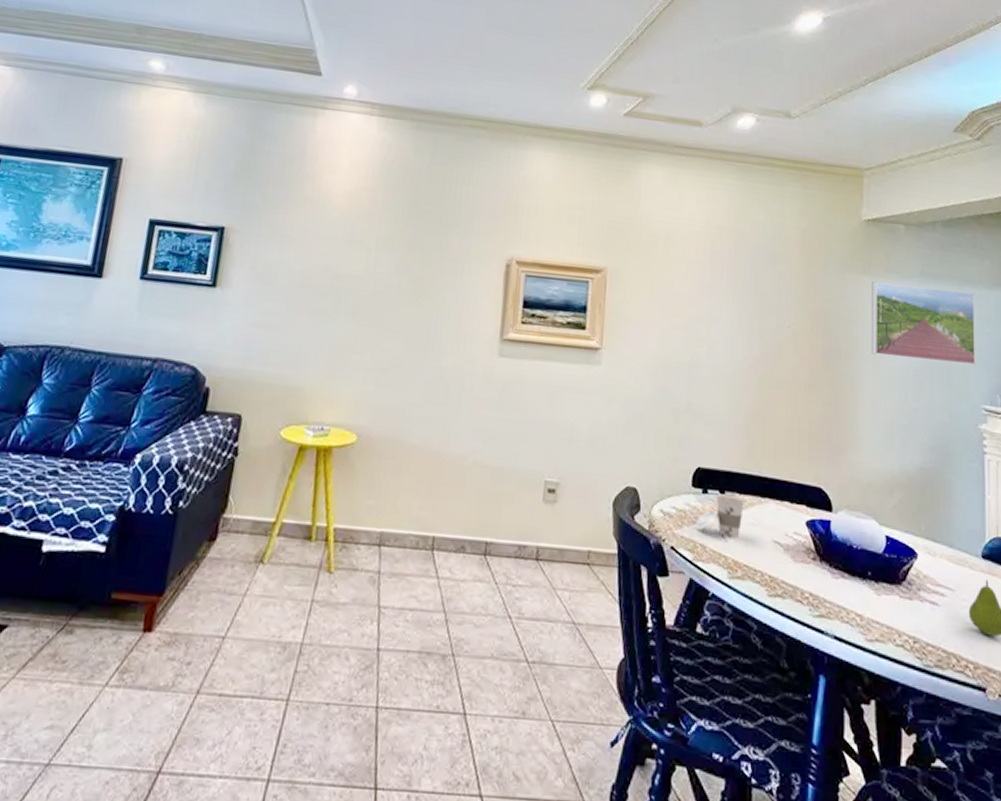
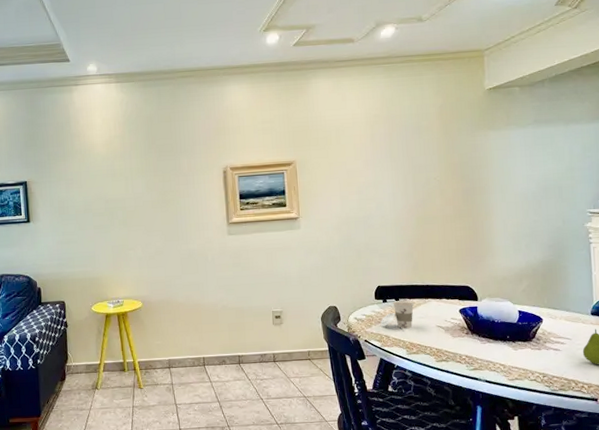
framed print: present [872,281,976,365] -> none [496,128,581,187]

